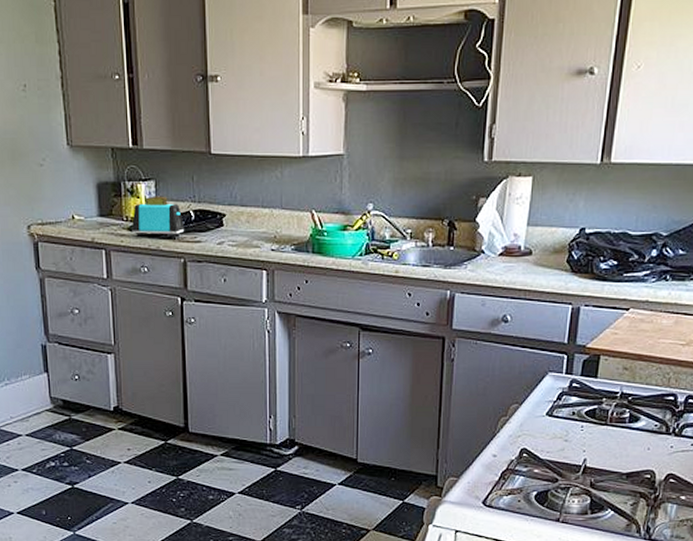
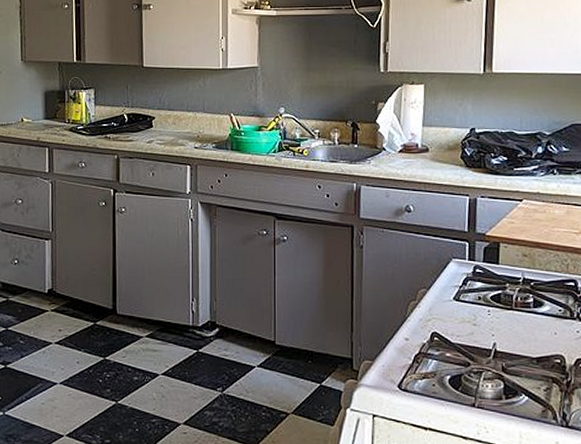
toaster: present [132,196,185,238] -> none [73,102,119,138]

